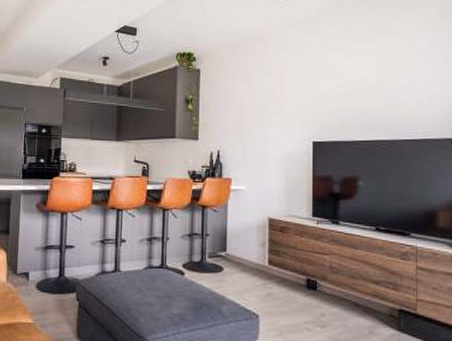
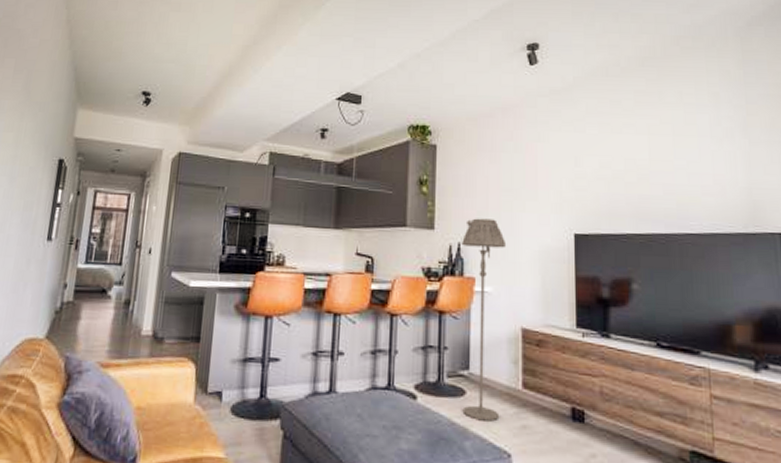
floor lamp: none [220,130,258,291] -> present [462,218,507,422]

